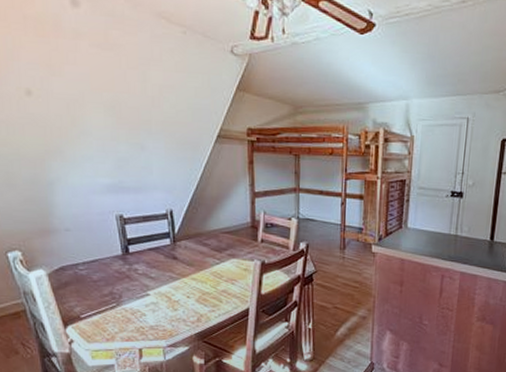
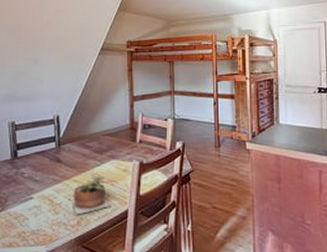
succulent plant: none [189,274,231,311] -> present [70,175,111,214]

